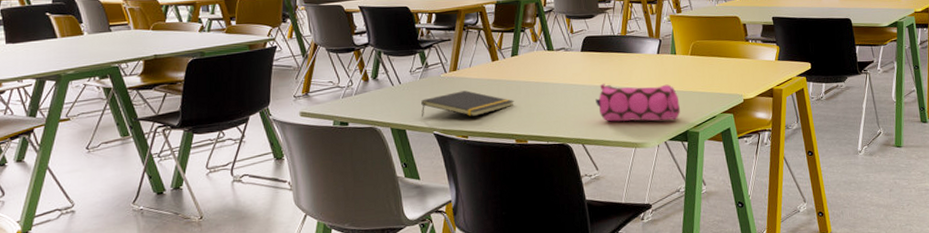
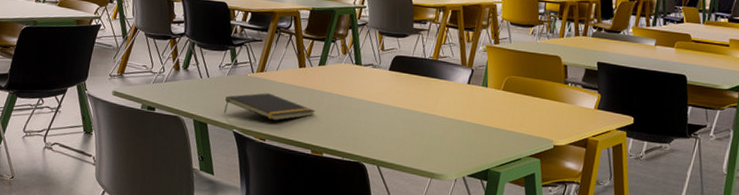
pencil case: present [596,83,680,122] -> none [397,106,484,156]

